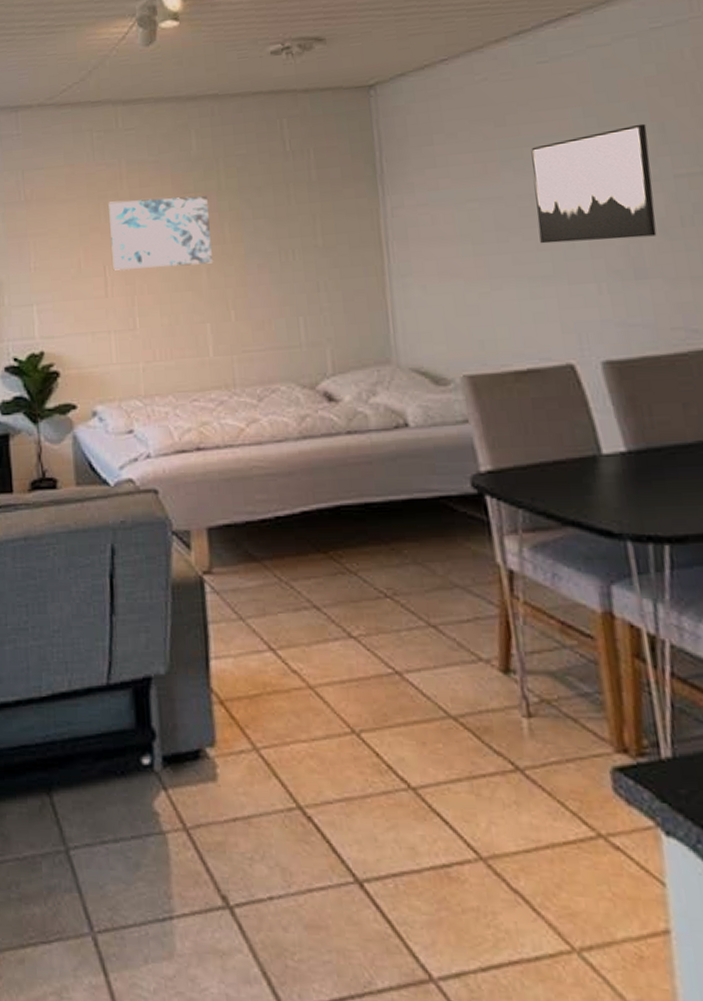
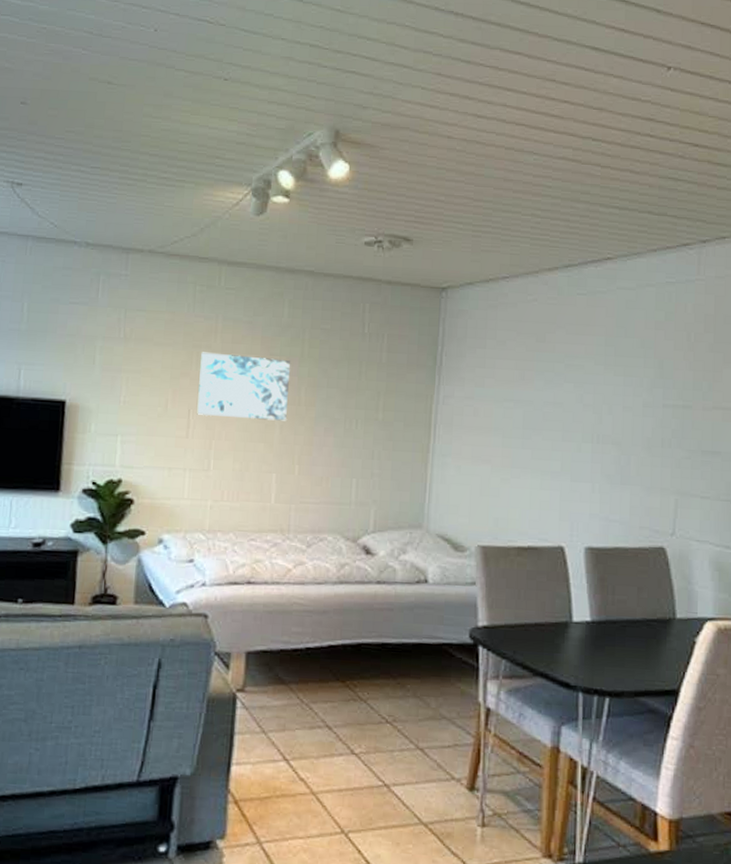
wall art: present [531,123,657,244] -> none [555,359,650,452]

